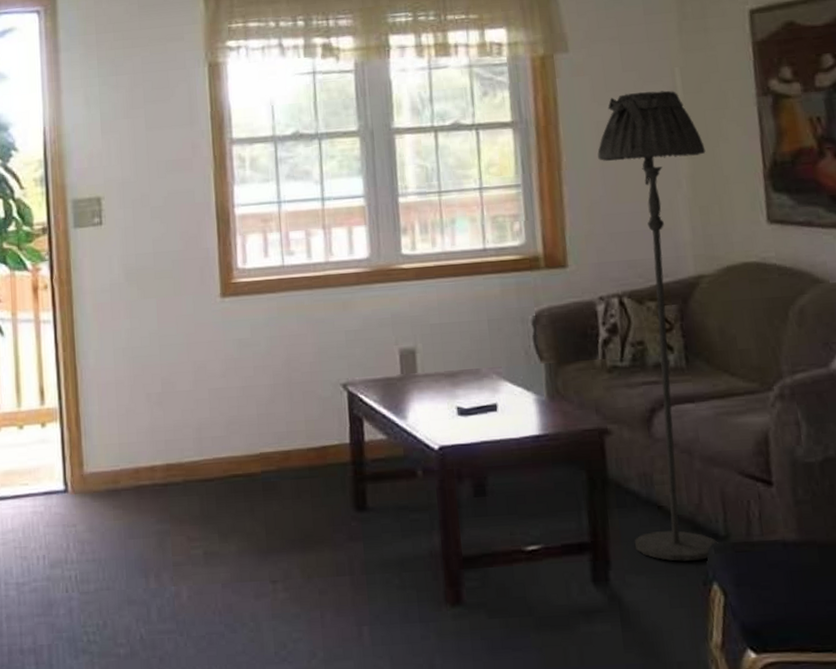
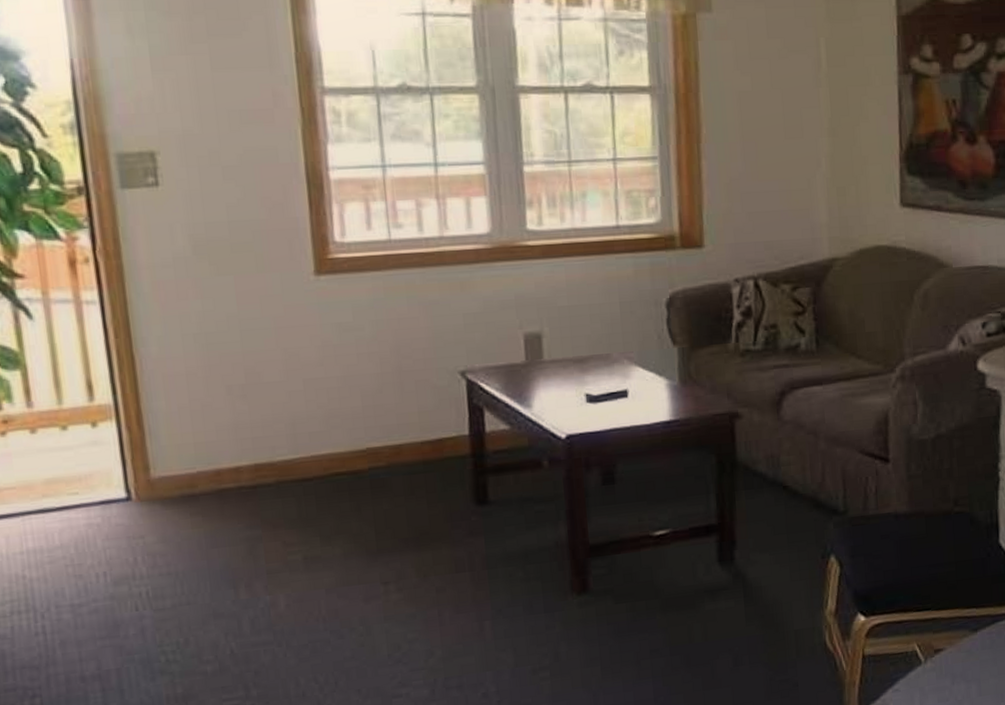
floor lamp: present [597,90,718,561] -> none [738,61,846,538]

